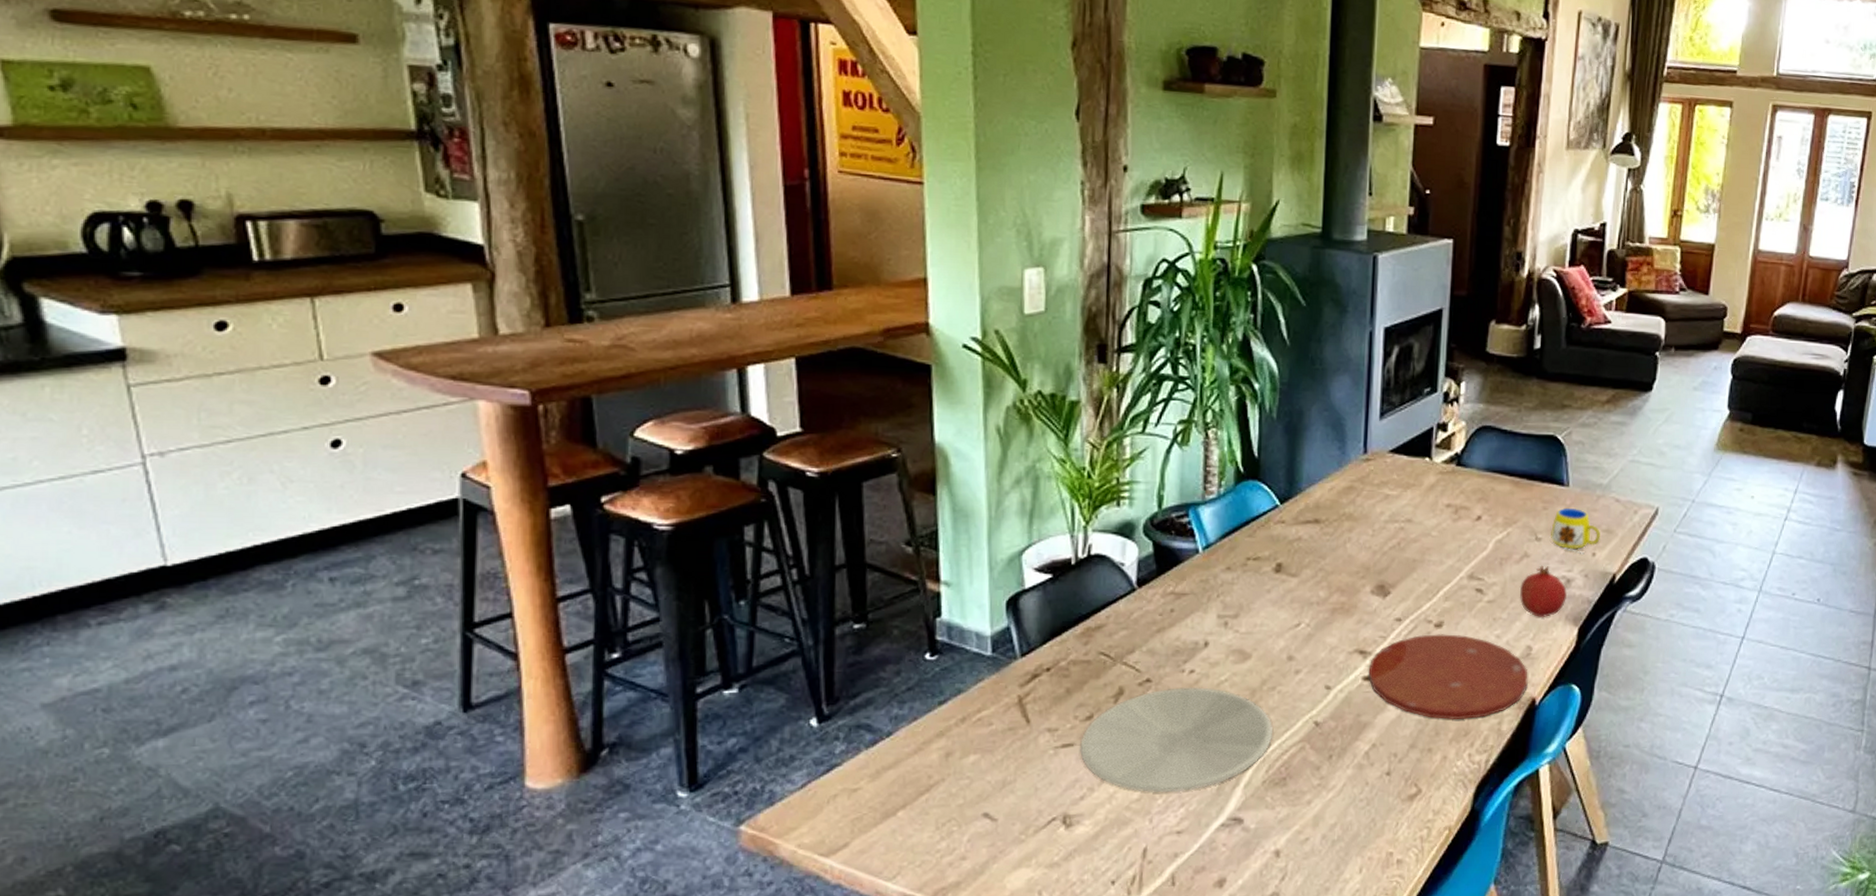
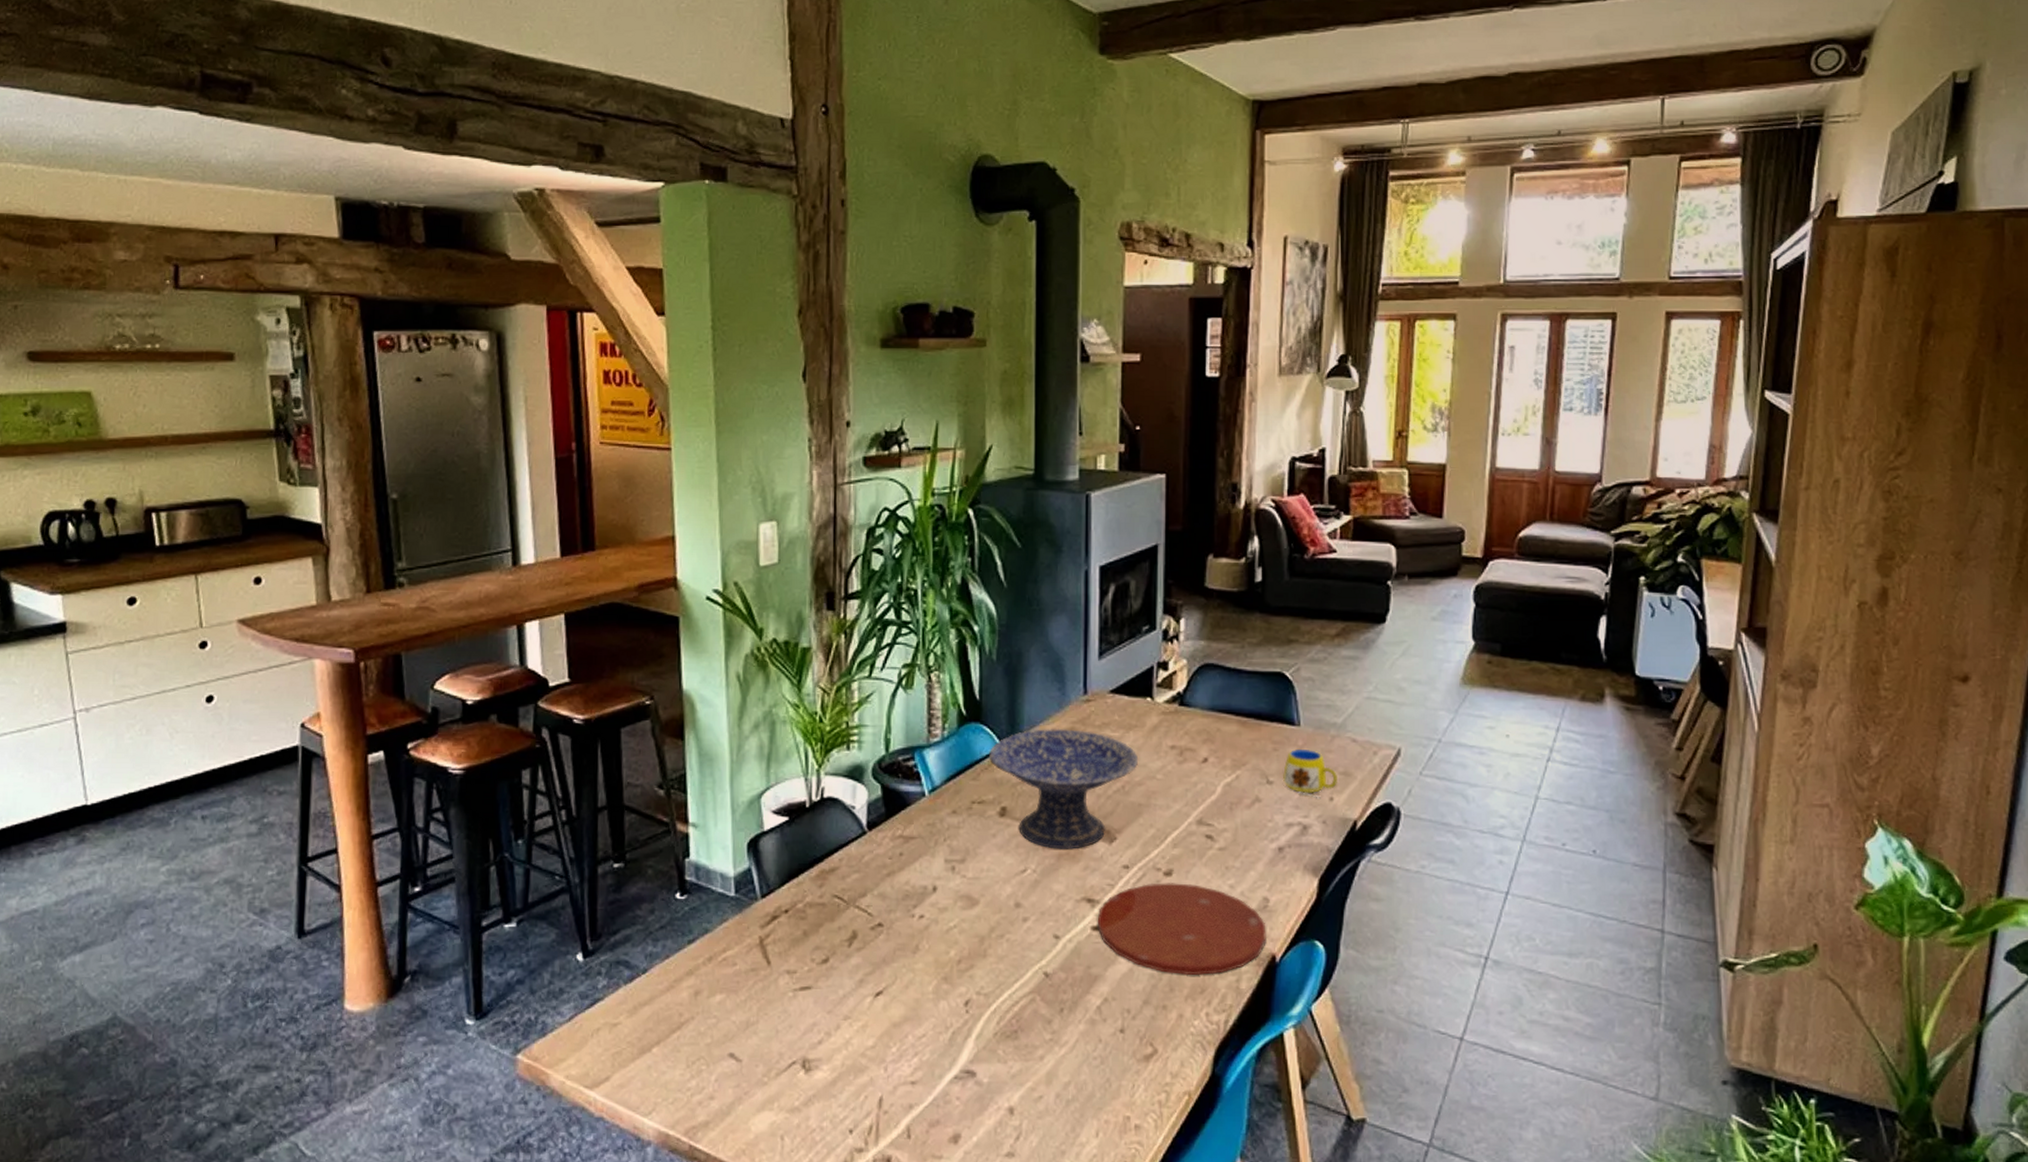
plate: present [1080,687,1273,793] -> none [817,933,1003,1041]
decorative bowl: none [1265,486,1415,604] -> present [988,728,1139,849]
fruit: present [1519,565,1568,617] -> none [1252,810,1305,867]

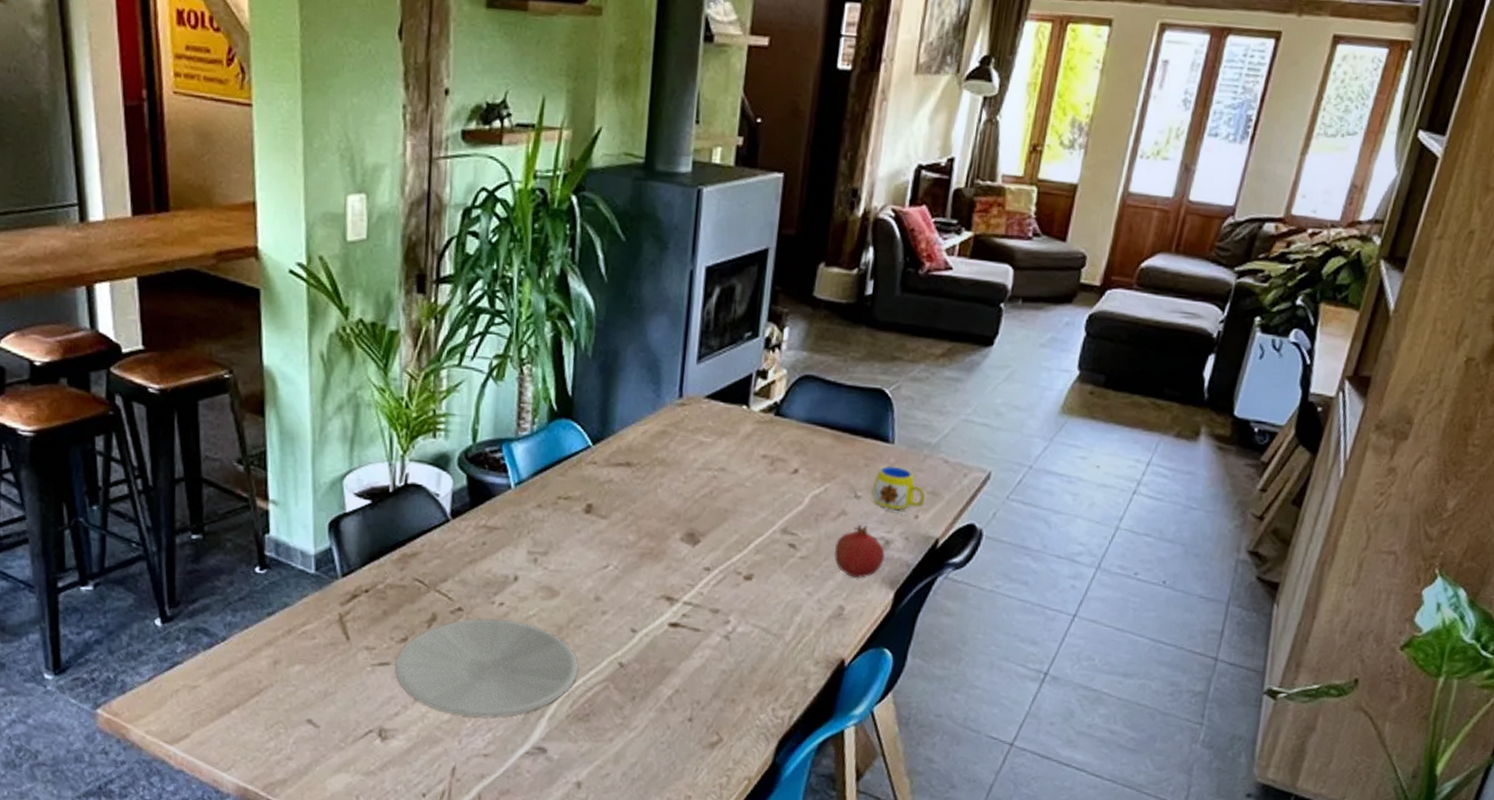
plate: none [817,933,1003,1041] -> present [395,618,578,718]
decorative bowl: present [988,728,1139,849] -> none [577,429,729,549]
plate: present [1097,883,1266,976] -> none [674,586,839,674]
fruit: none [1252,810,1305,867] -> present [834,524,886,578]

